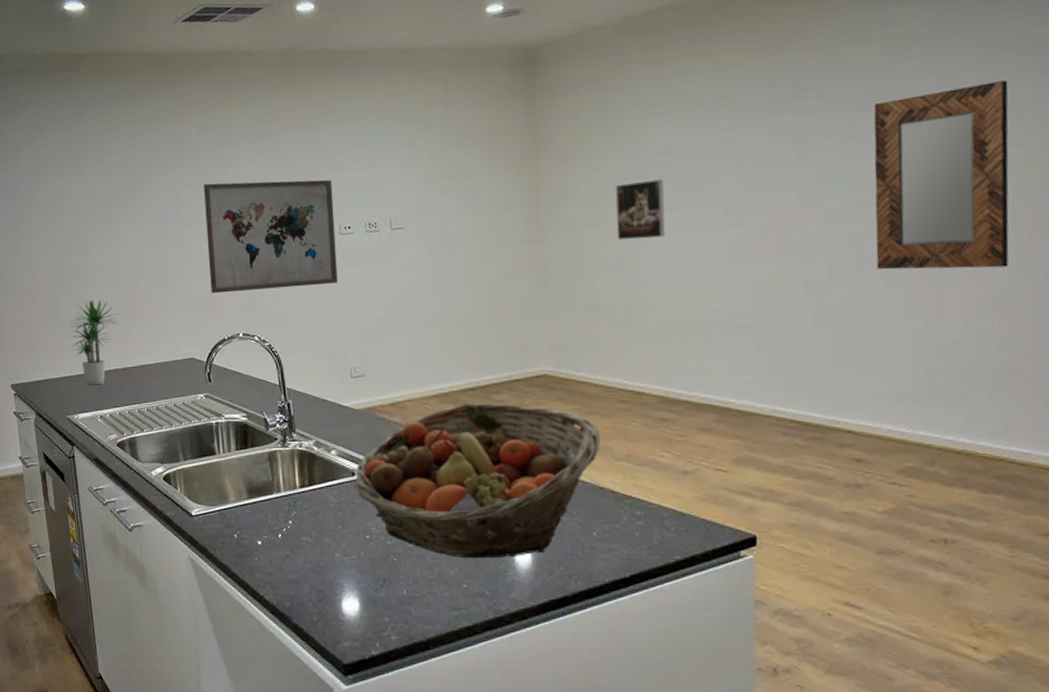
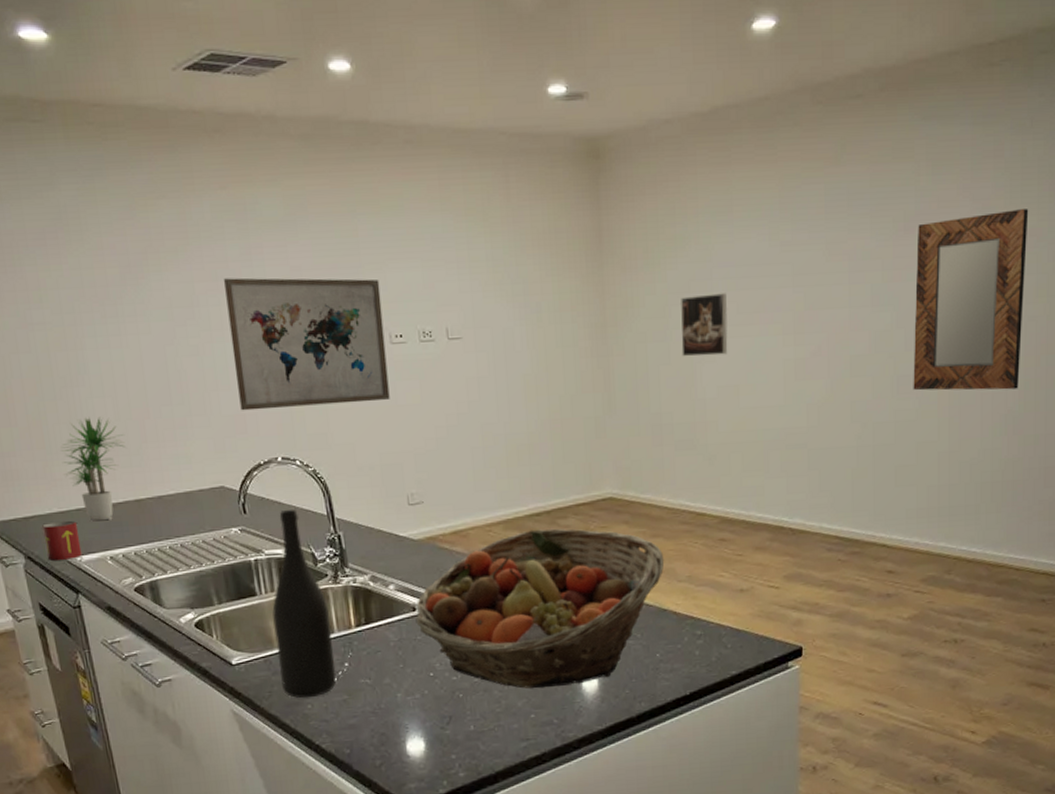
mug: none [51,384,79,417] -> present [42,520,82,561]
wine bottle: none [228,380,281,551] -> present [272,510,337,699]

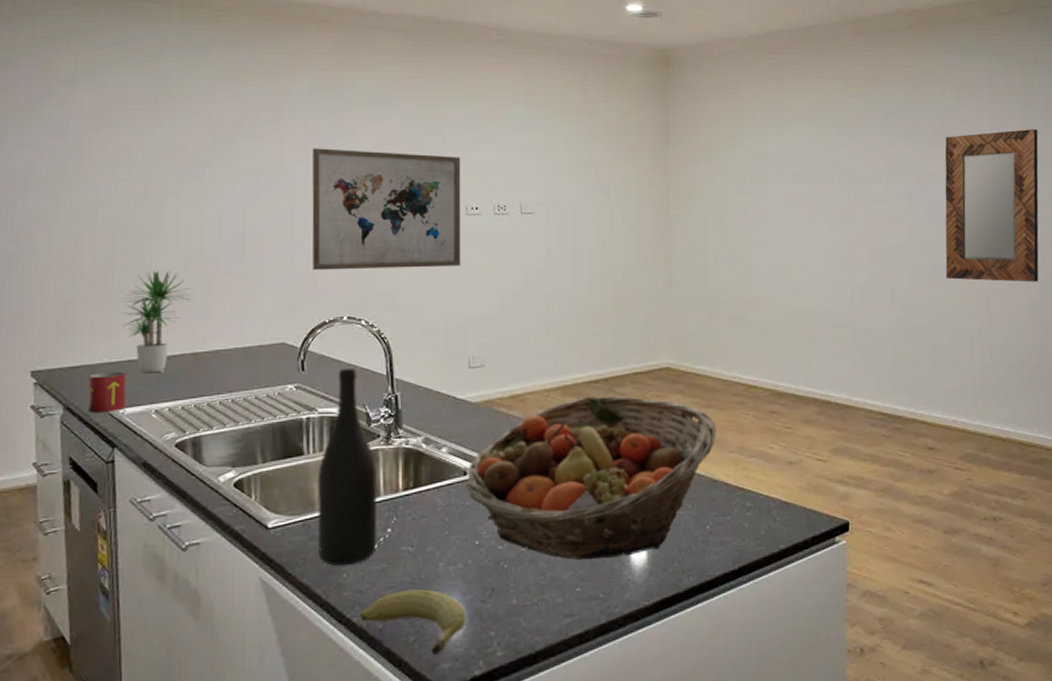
fruit: none [328,718,428,776] -> present [360,589,467,655]
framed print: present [681,293,728,357] -> none [737,185,780,240]

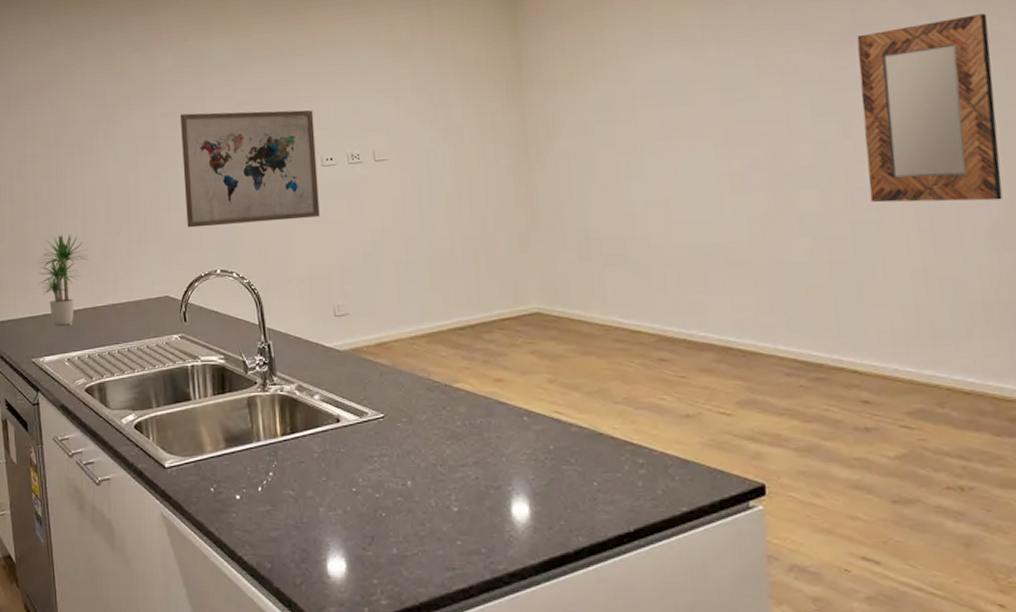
mug: present [87,371,127,412] -> none [15,324,45,361]
wine bottle: present [316,369,378,567] -> none [204,319,261,507]
fruit: present [360,589,467,655] -> none [250,533,349,598]
fruit basket: present [466,395,717,561] -> none [339,343,598,513]

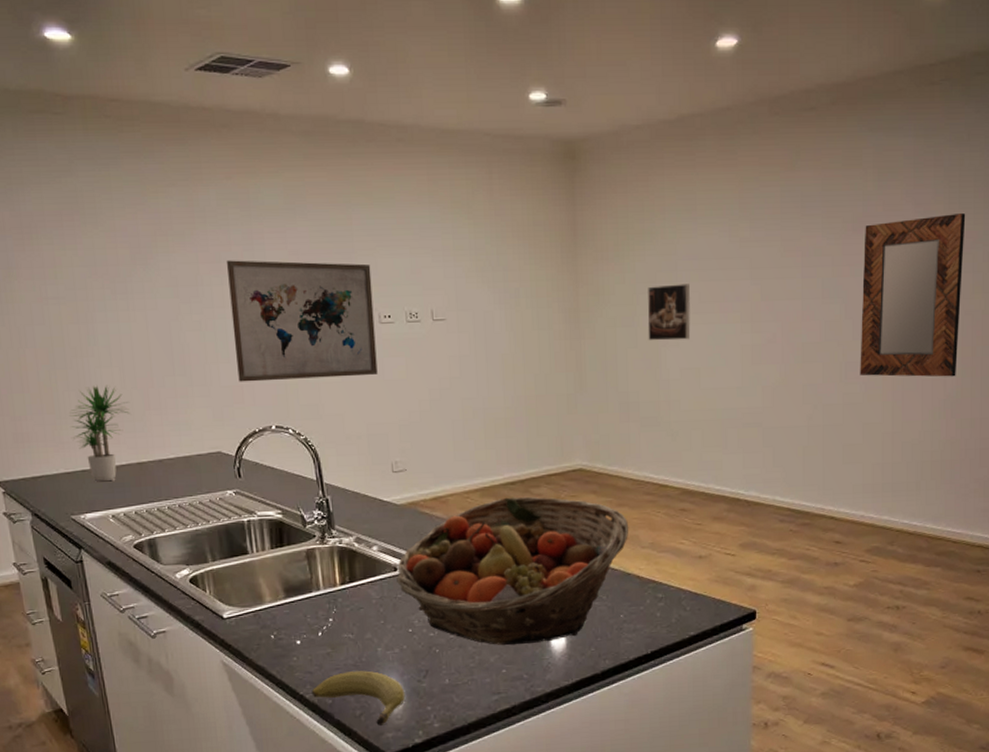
fruit: none [250,533,349,598] -> present [311,670,406,726]
fruit basket: none [339,343,598,513] -> present [396,496,629,646]
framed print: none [603,110,655,173] -> present [647,284,690,341]

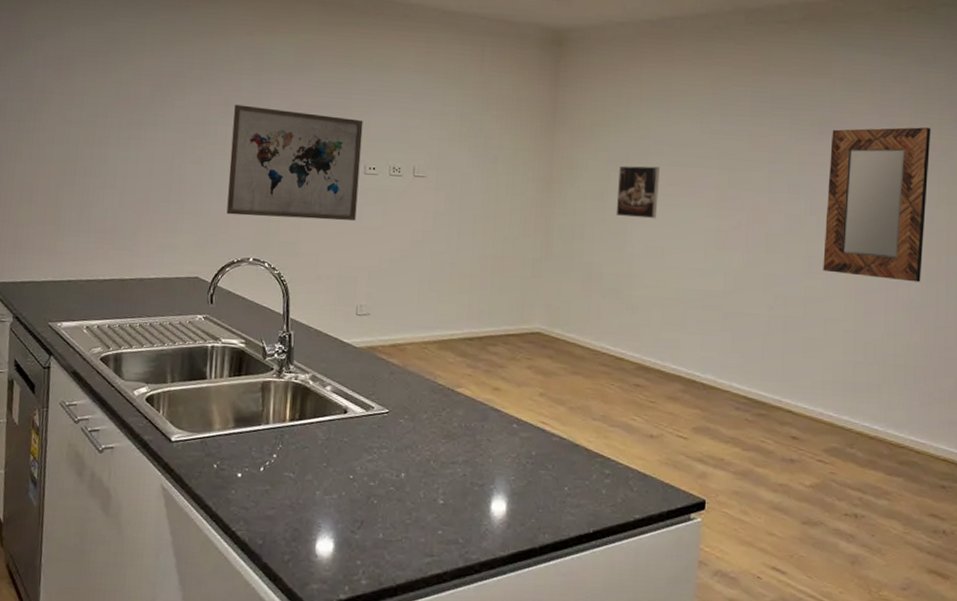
potted plant: present [69,385,130,482] -> none [65,203,123,294]
fruit: present [311,670,406,726] -> none [243,512,337,575]
fruit basket: present [396,496,629,646] -> none [345,352,582,507]

